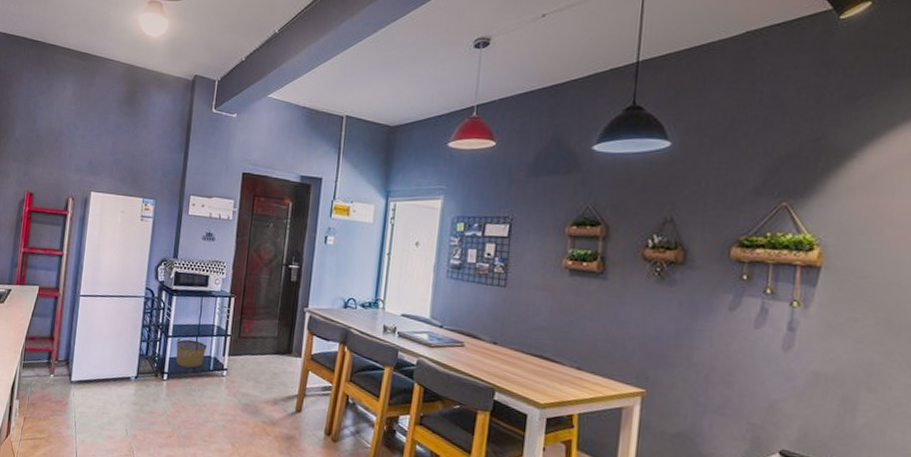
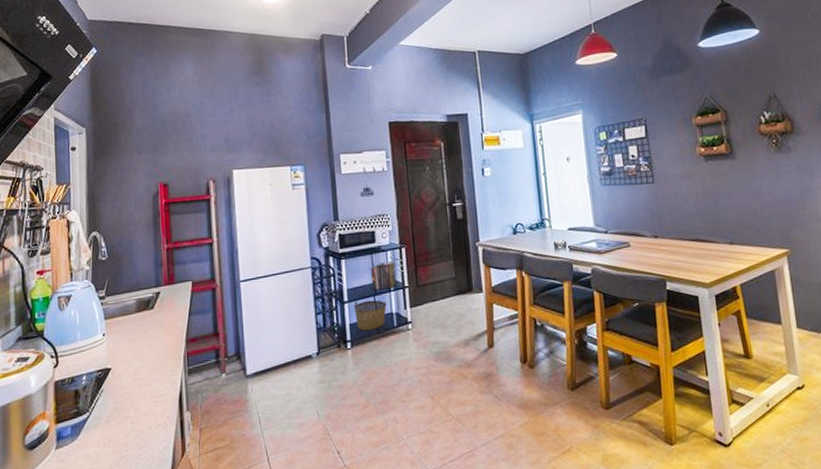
books: none [196,307,222,334] -> present [370,262,397,290]

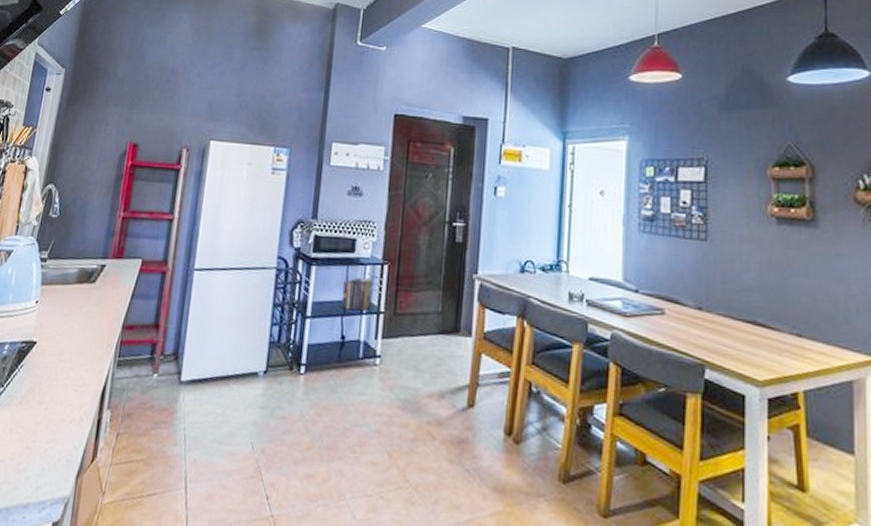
basket: present [354,300,387,332] -> none [315,318,355,358]

